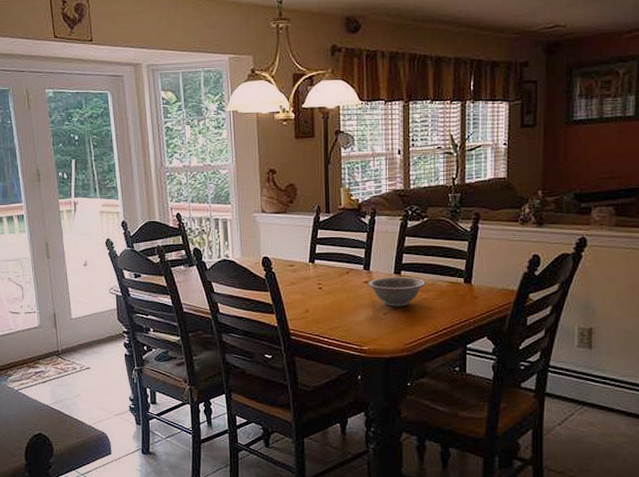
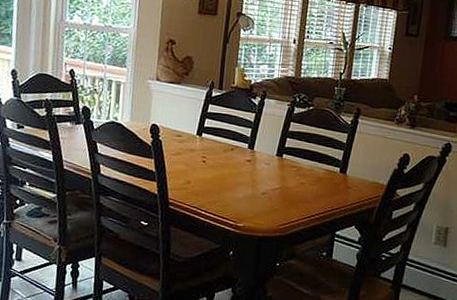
decorative bowl: present [368,276,426,307] -> none [250,158,305,189]

